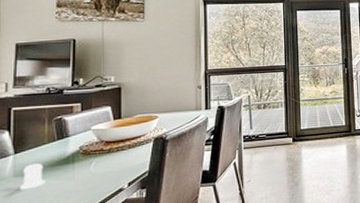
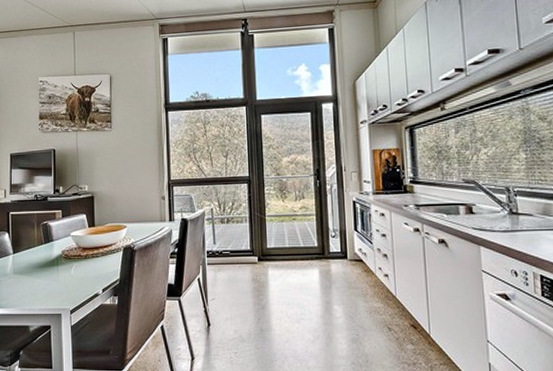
salt shaker: present [20,163,46,190] -> none [18,264,37,287]

